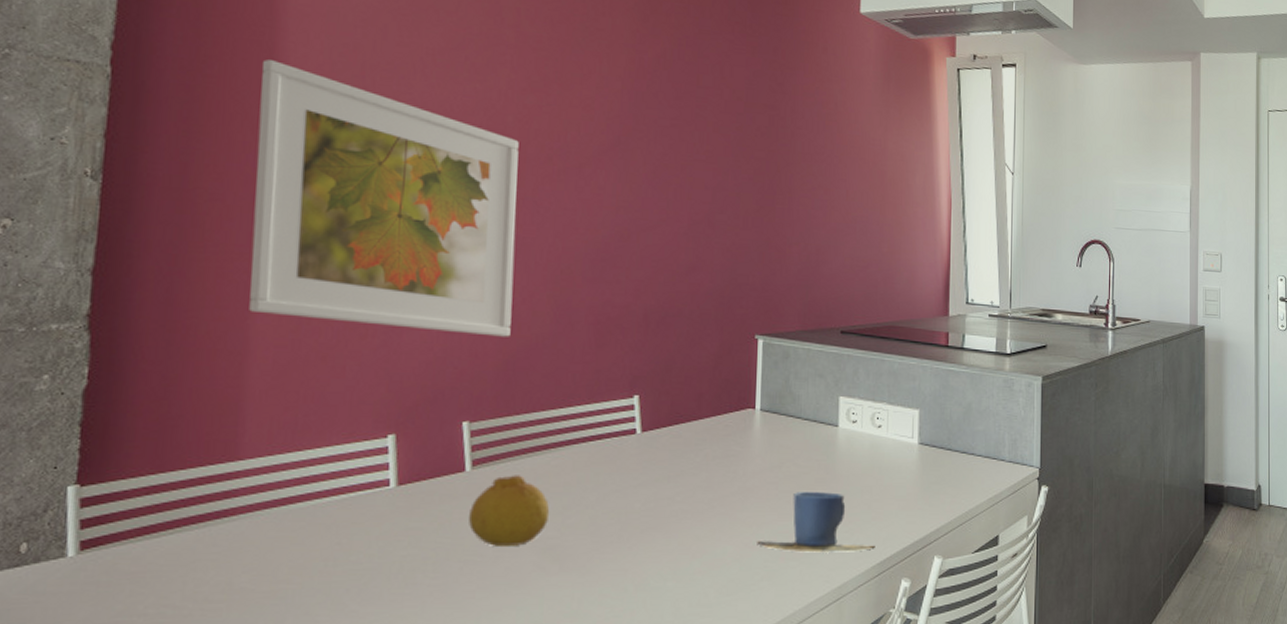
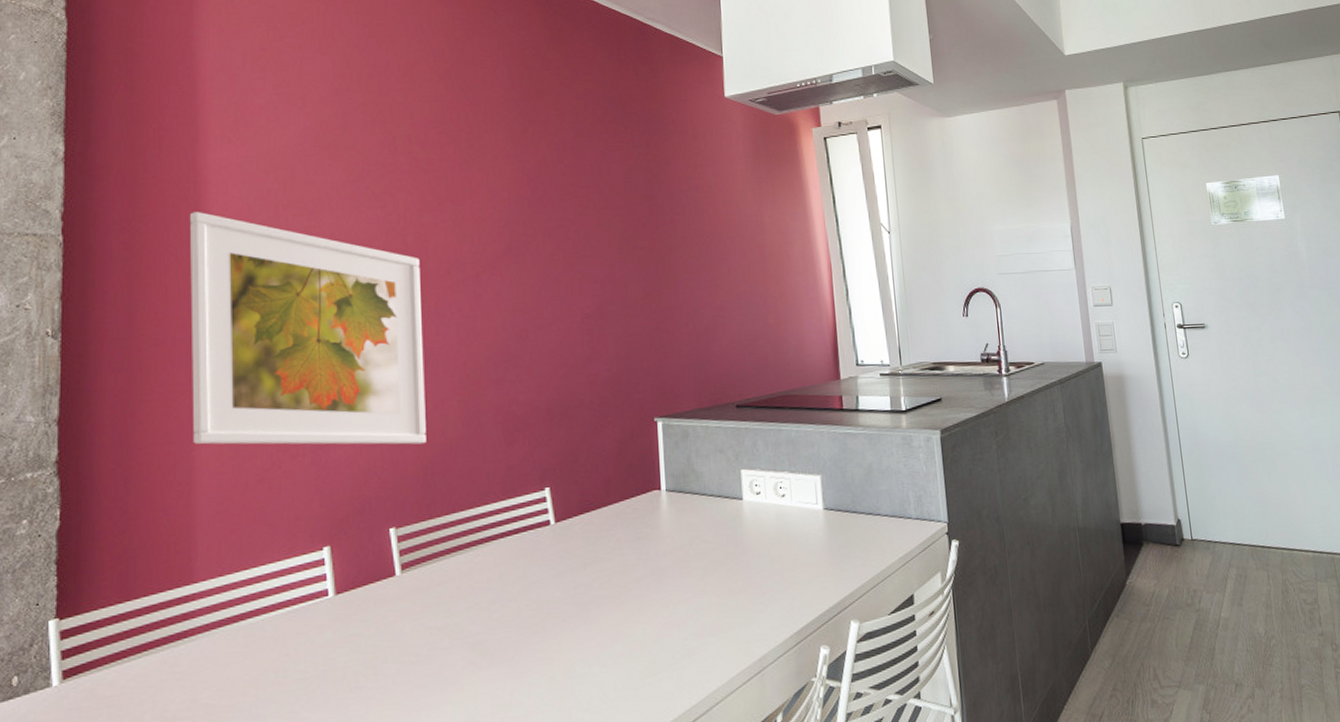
fruit: present [469,475,550,546] -> none [402,574,477,646]
cup: present [757,492,875,553] -> none [675,565,791,628]

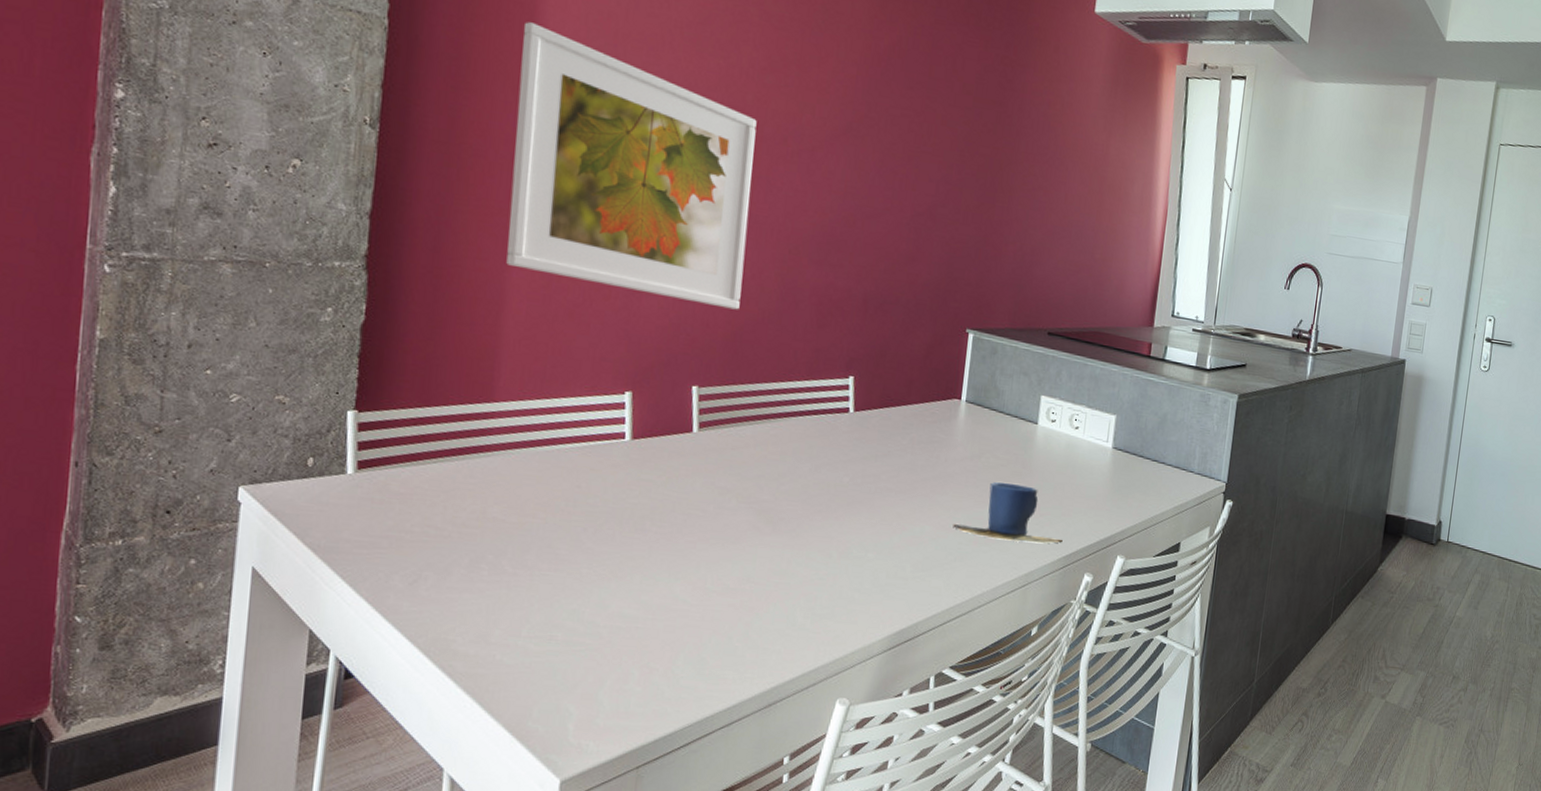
cup: none [675,565,791,628] -> present [953,482,1063,544]

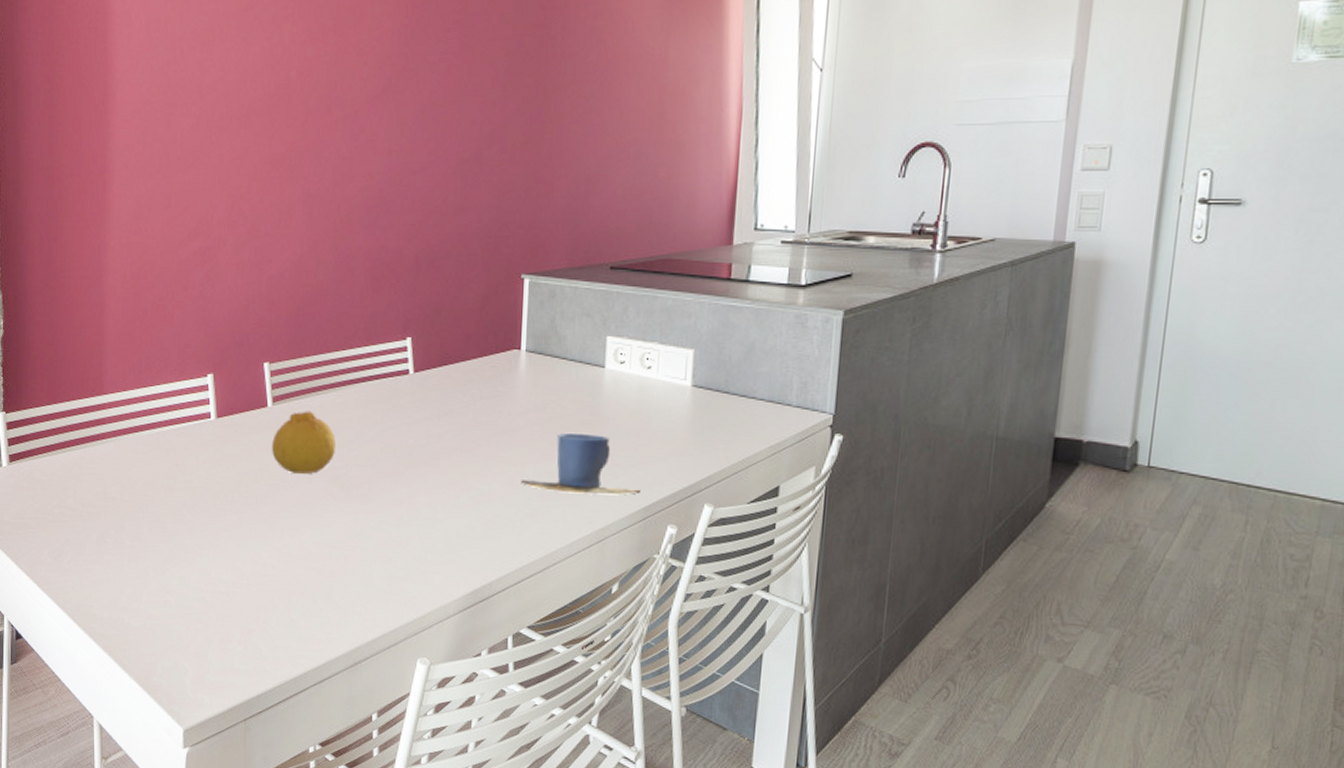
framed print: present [506,21,757,310] -> none [99,42,302,285]
fruit: none [693,439,767,506] -> present [272,411,337,474]

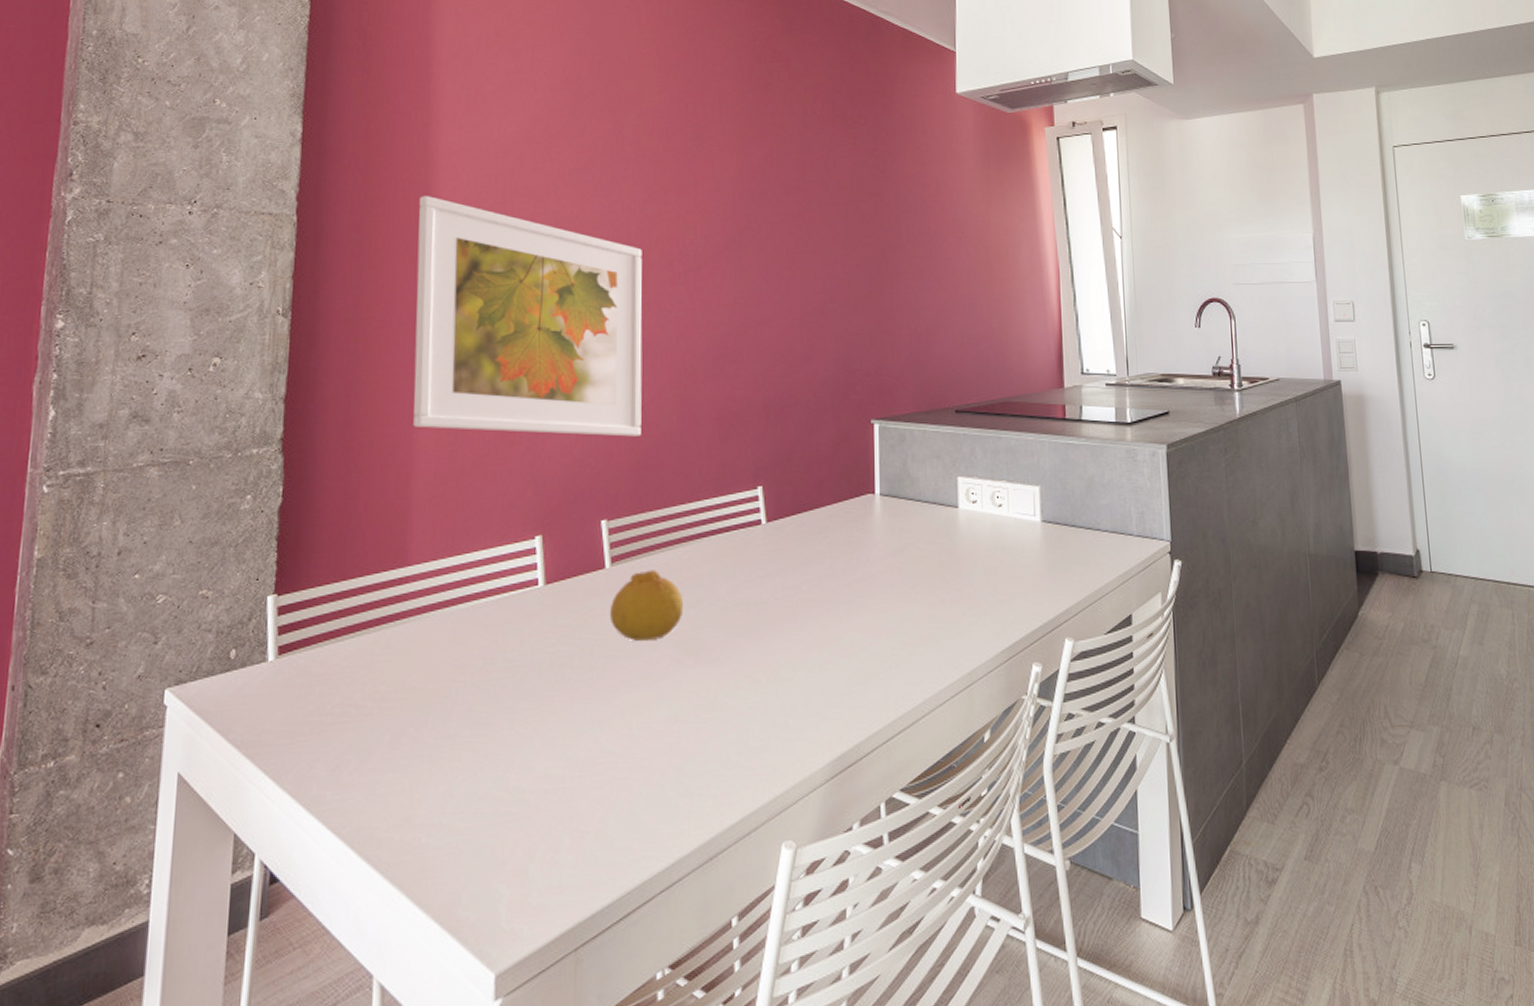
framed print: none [99,42,302,285] -> present [413,195,643,437]
cup: present [521,433,641,496] -> none [884,575,1003,639]

